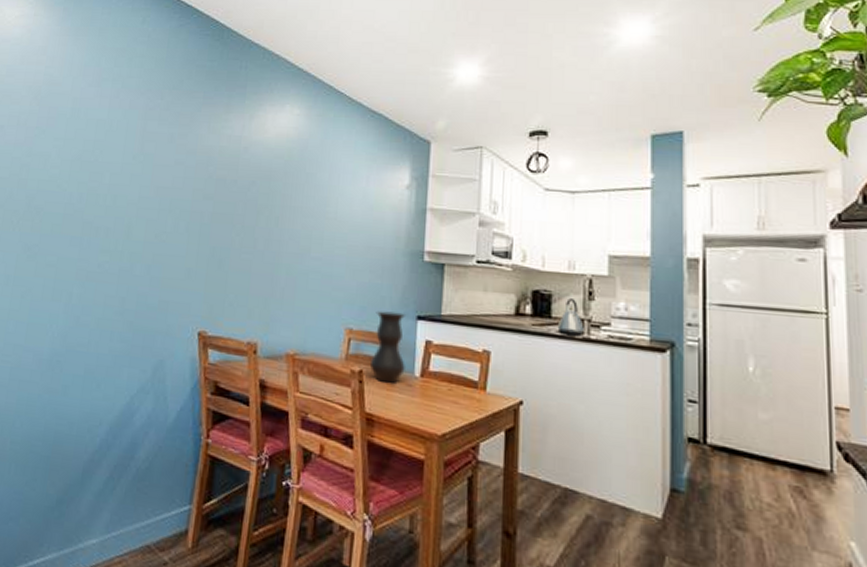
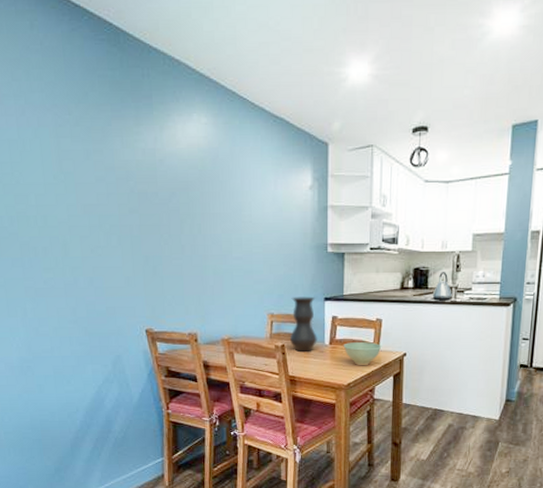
bowl: none [438,377,490,413] -> present [343,342,382,366]

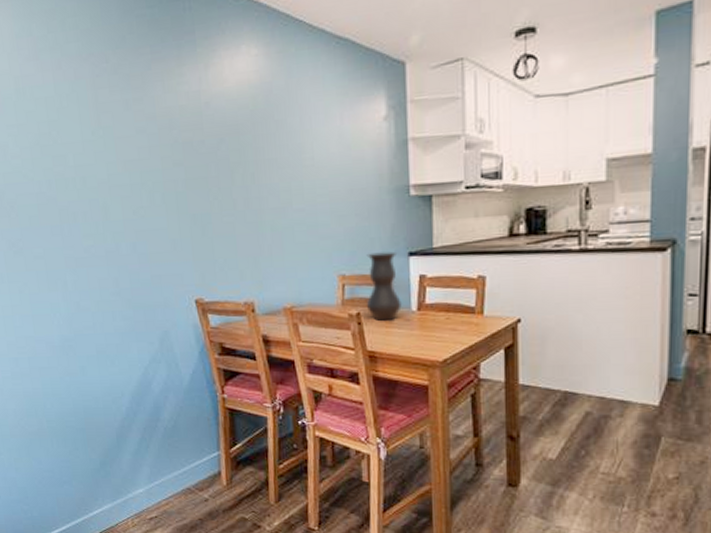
bowl: present [343,342,382,366] -> none [435,306,487,337]
kettle: present [432,272,452,302] -> none [553,211,581,250]

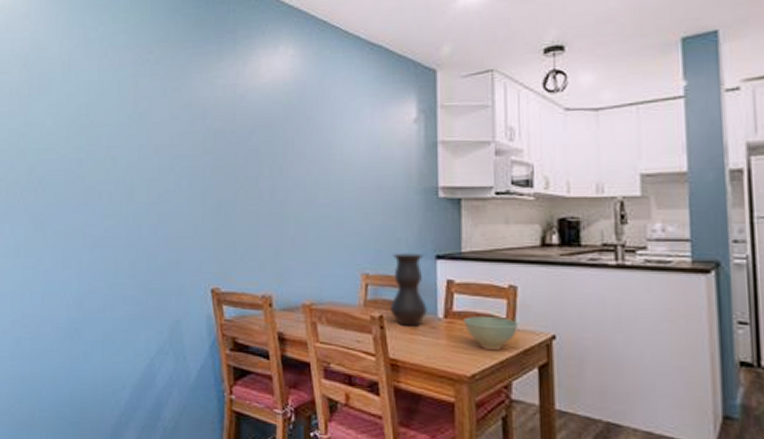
bowl: none [435,306,487,337] -> present [463,316,519,351]

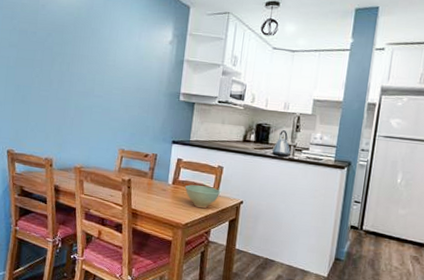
vase: present [389,253,427,326] -> none [136,136,165,189]
kettle: none [588,224,618,265] -> present [271,130,291,158]

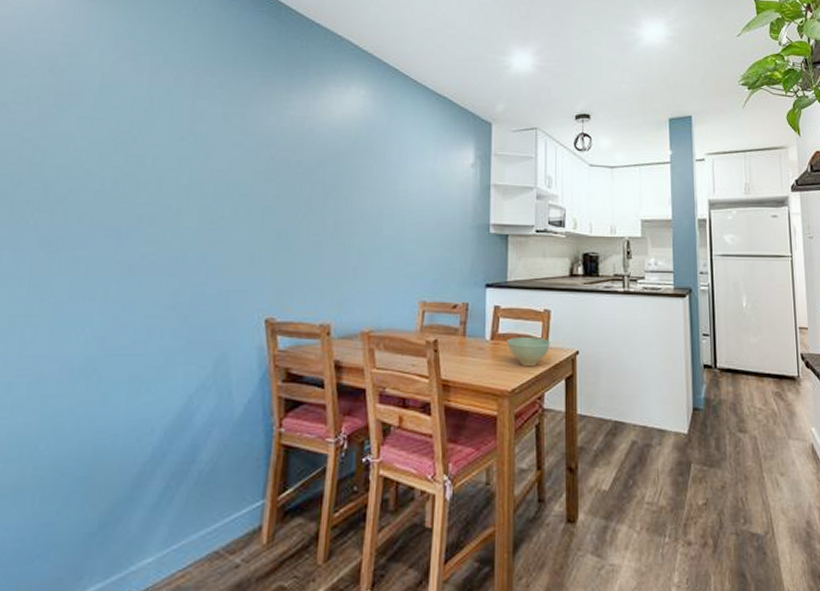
kettle: present [271,130,291,158] -> none [604,258,625,292]

